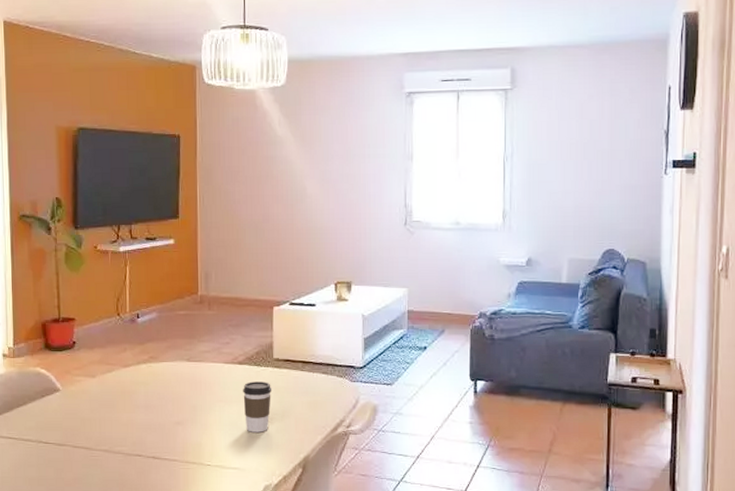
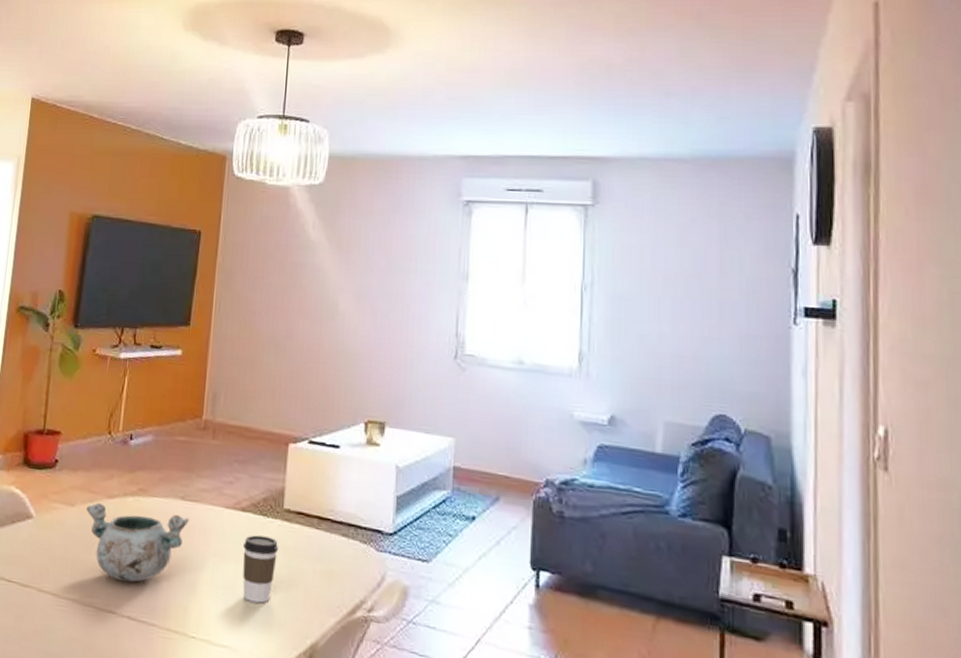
decorative bowl: none [105,372,196,431] -> present [86,503,189,583]

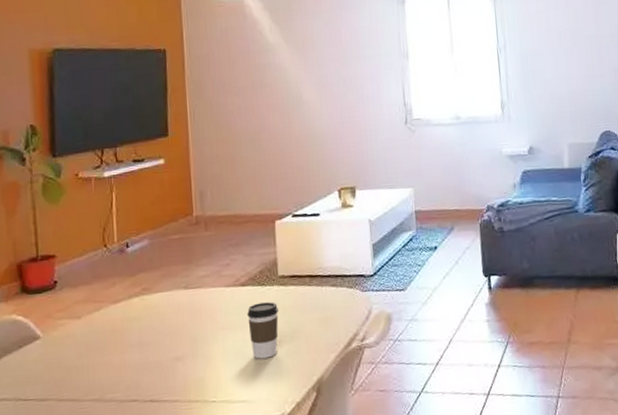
decorative bowl: present [86,503,189,583] -> none [93,302,195,372]

